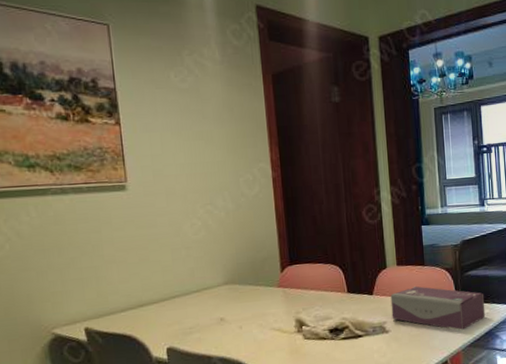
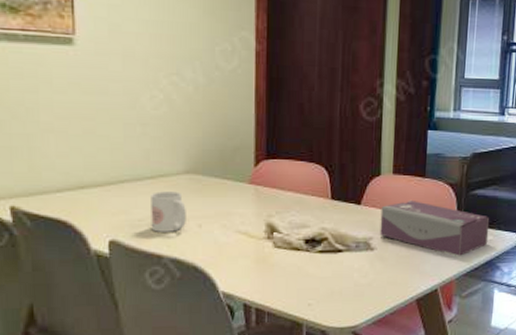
mug: none [198,300,229,337] -> present [151,191,186,232]

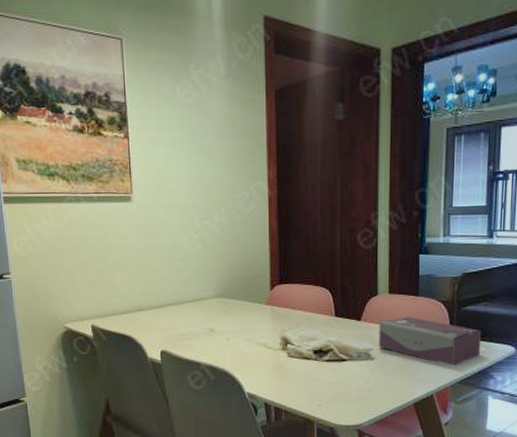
mug: present [151,191,186,232] -> none [190,312,218,344]

